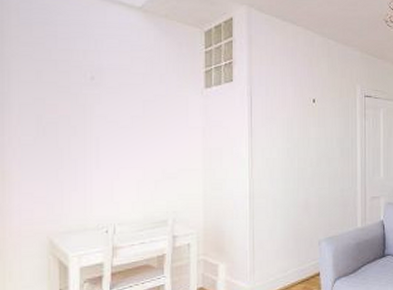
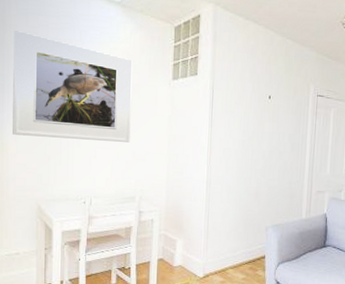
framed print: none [15,43,159,160] -> present [13,31,133,142]

